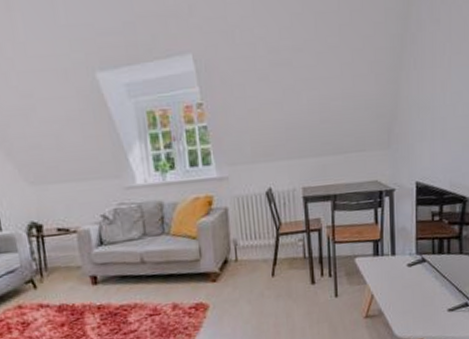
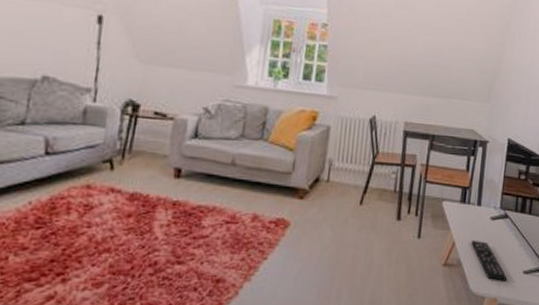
remote control: none [390,288,432,323] -> present [471,240,508,281]

